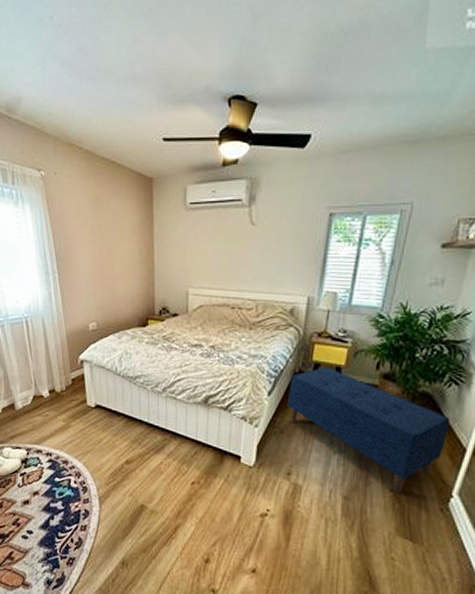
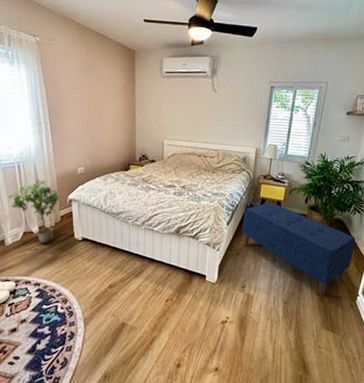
potted plant: none [16,336,69,410] -> present [7,179,59,244]

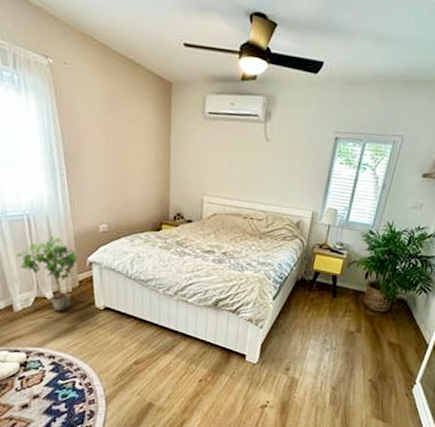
bench: present [242,201,356,296] -> none [290,275,419,383]

